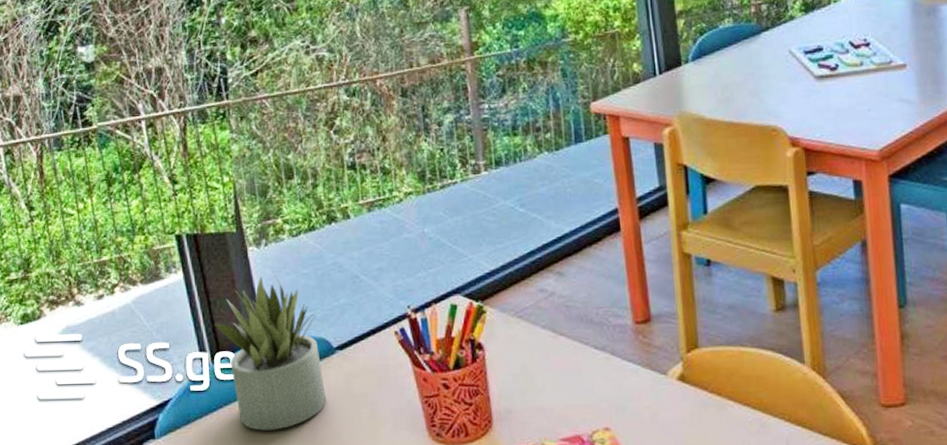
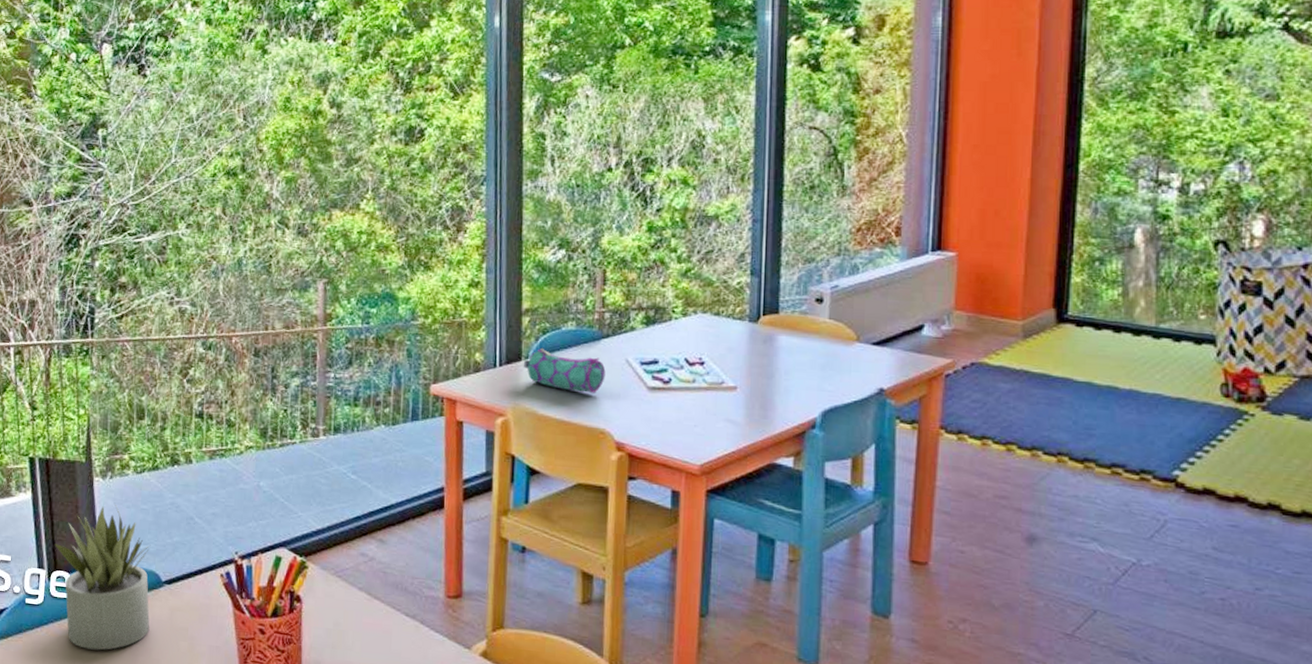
pencil case: none [683,49,770,91] -> present [523,347,606,394]

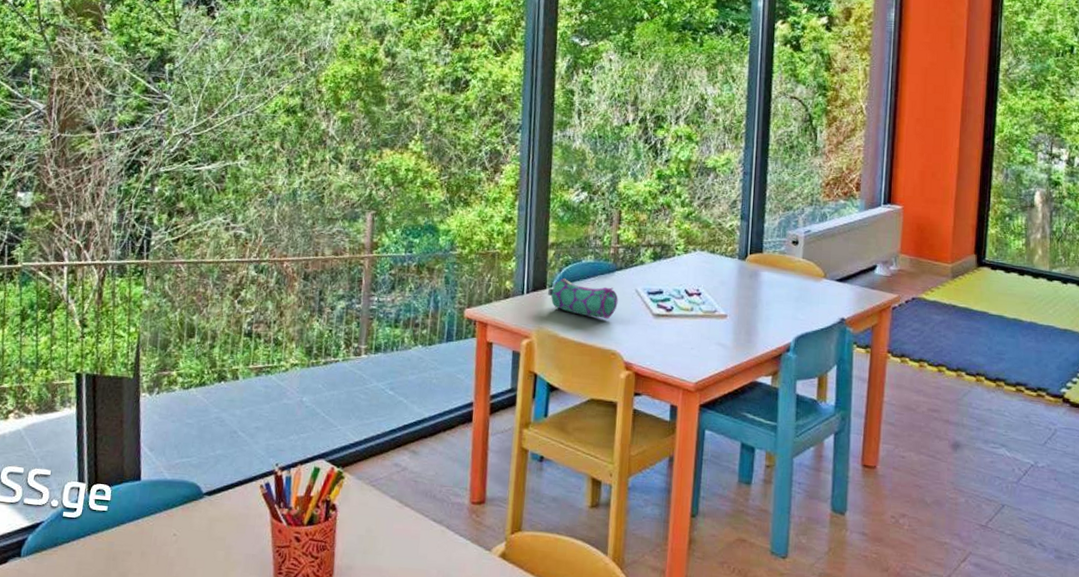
succulent plant: present [54,505,151,651] -> none [96,419,194,562]

